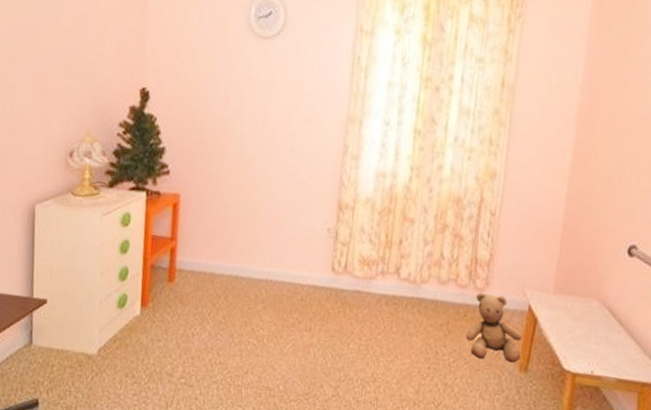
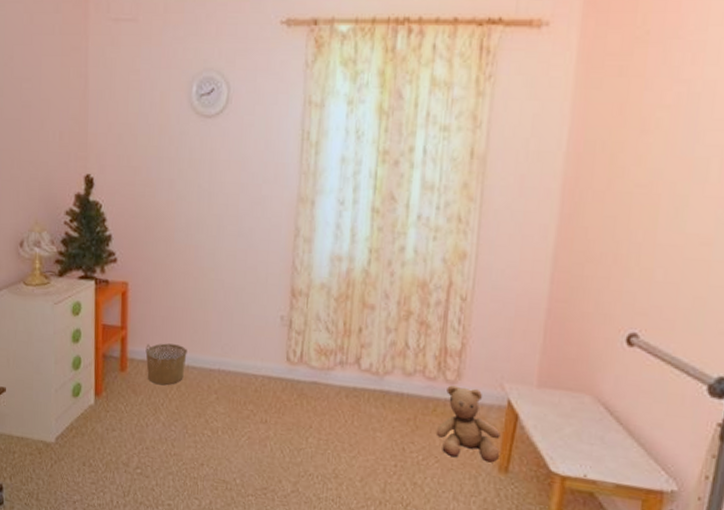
basket: none [194,254,237,296] -> present [145,343,187,386]

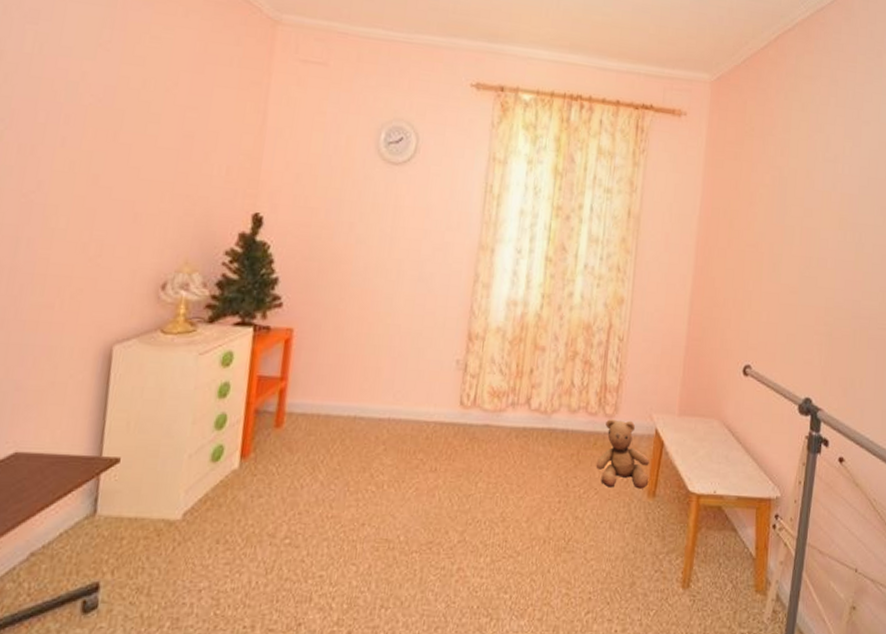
basket: present [145,343,187,386] -> none [307,393,356,440]

